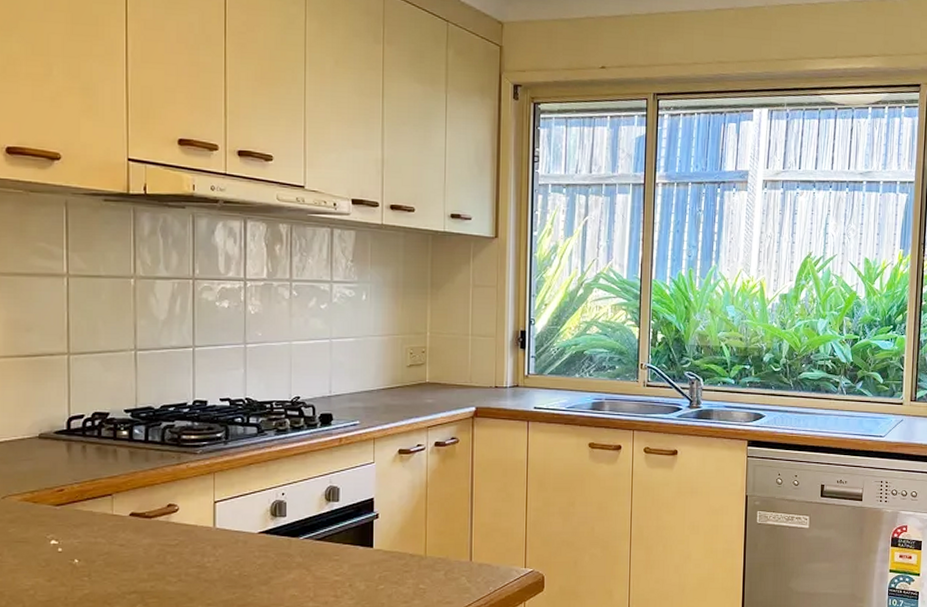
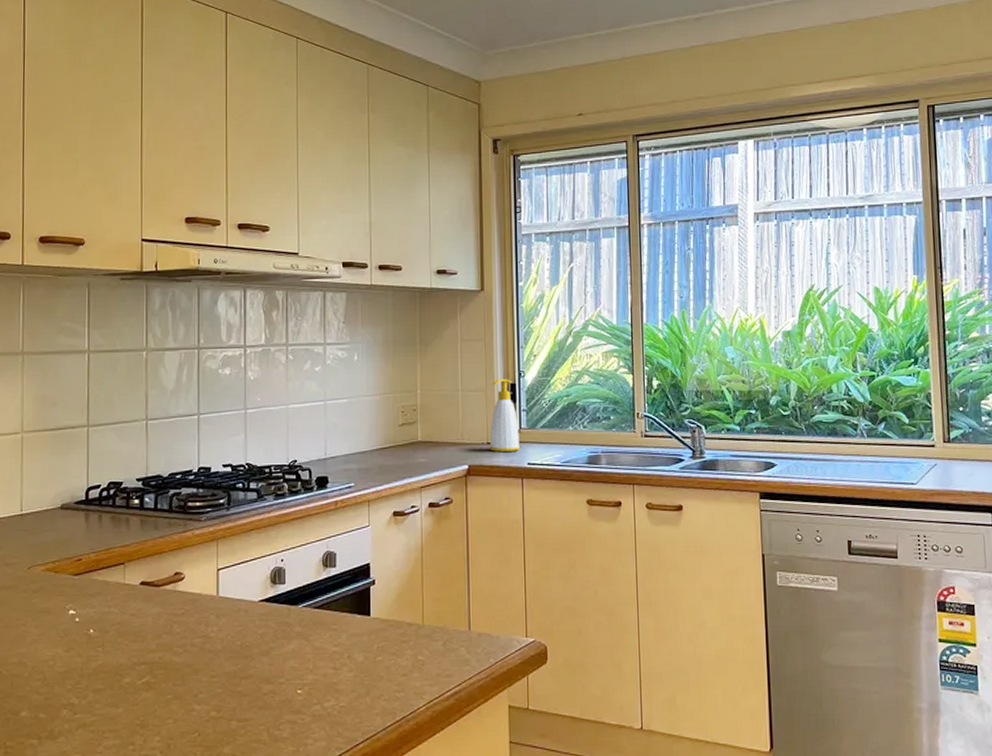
soap bottle: none [497,325,527,395] -> present [489,379,520,452]

